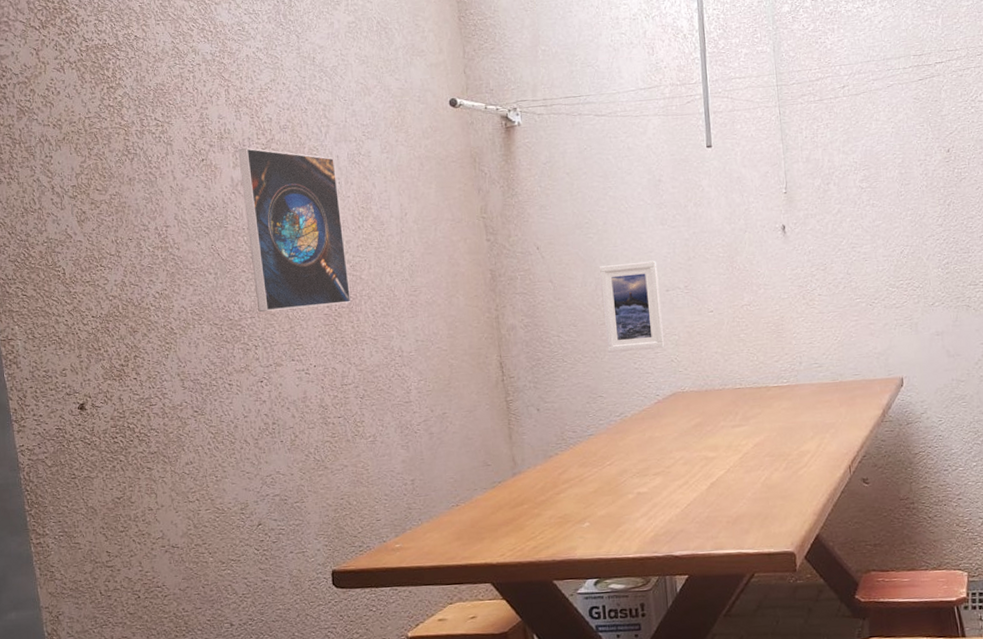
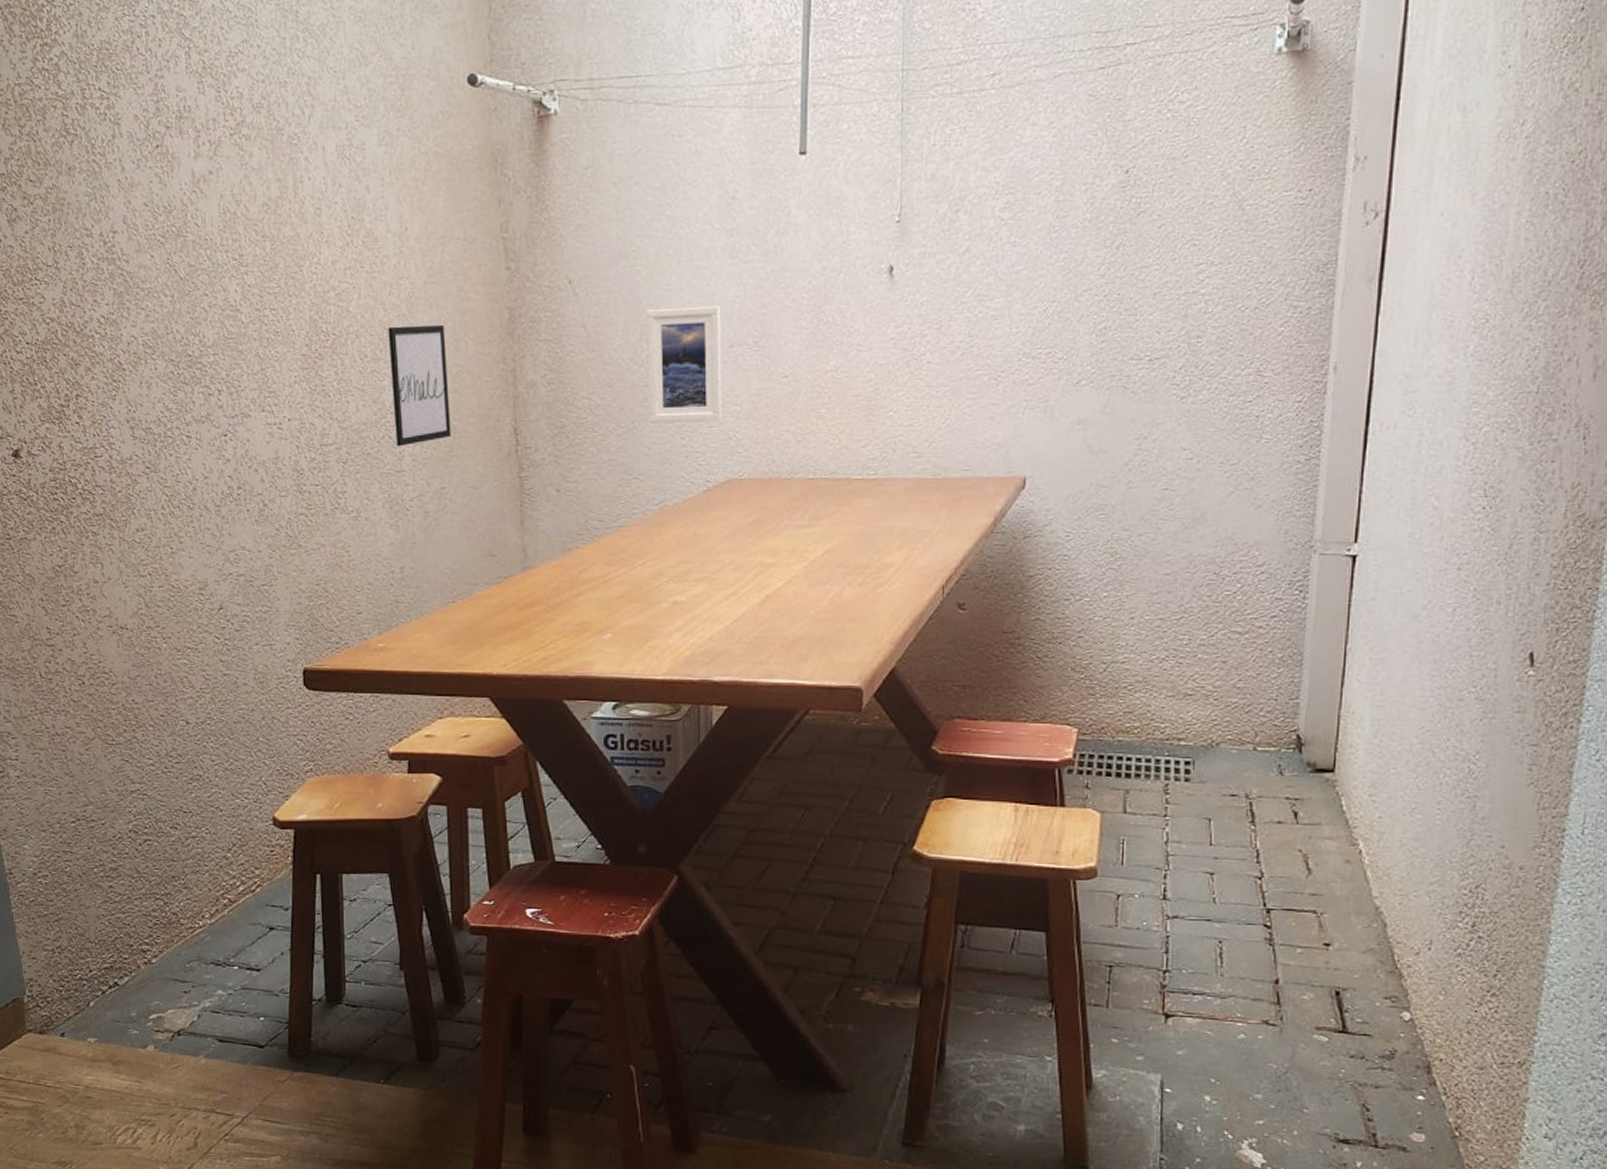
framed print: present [238,147,352,312] -> none [201,131,336,347]
wall art: none [394,286,449,383] -> present [388,325,451,447]

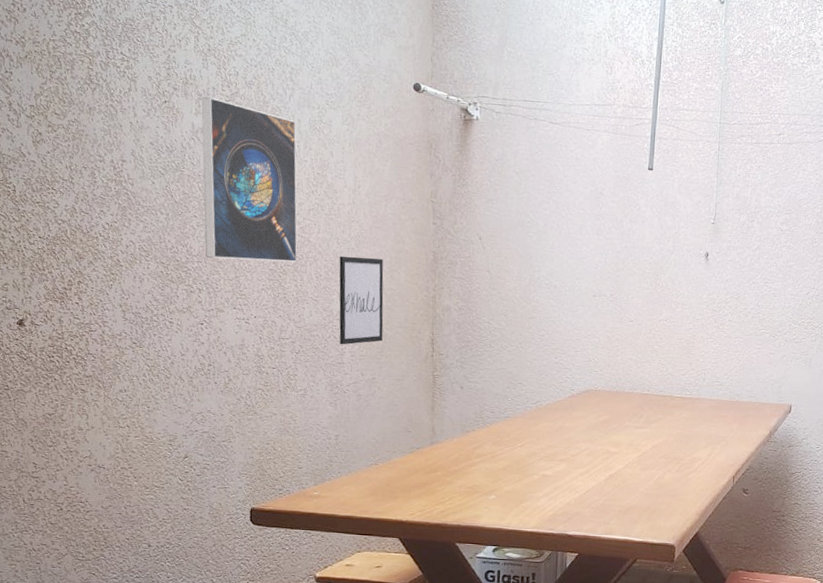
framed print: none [201,131,336,347] -> present [201,96,298,263]
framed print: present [646,305,723,424] -> none [532,264,588,348]

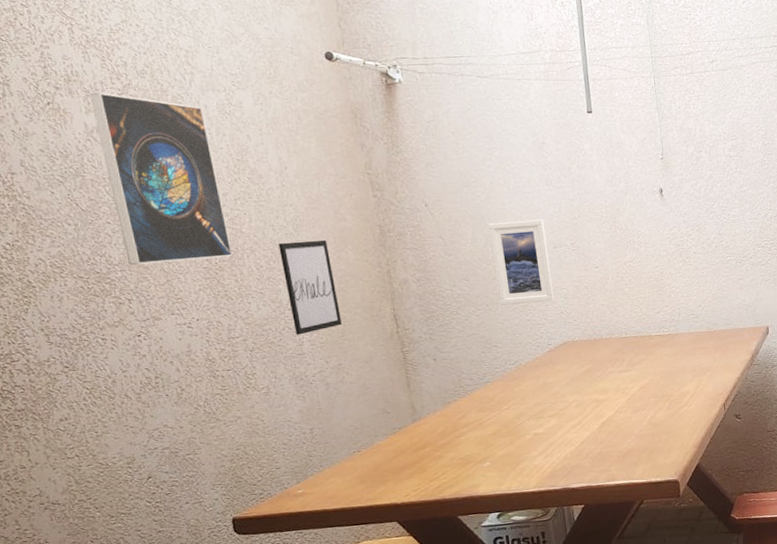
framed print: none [532,264,588,348] -> present [488,219,555,306]

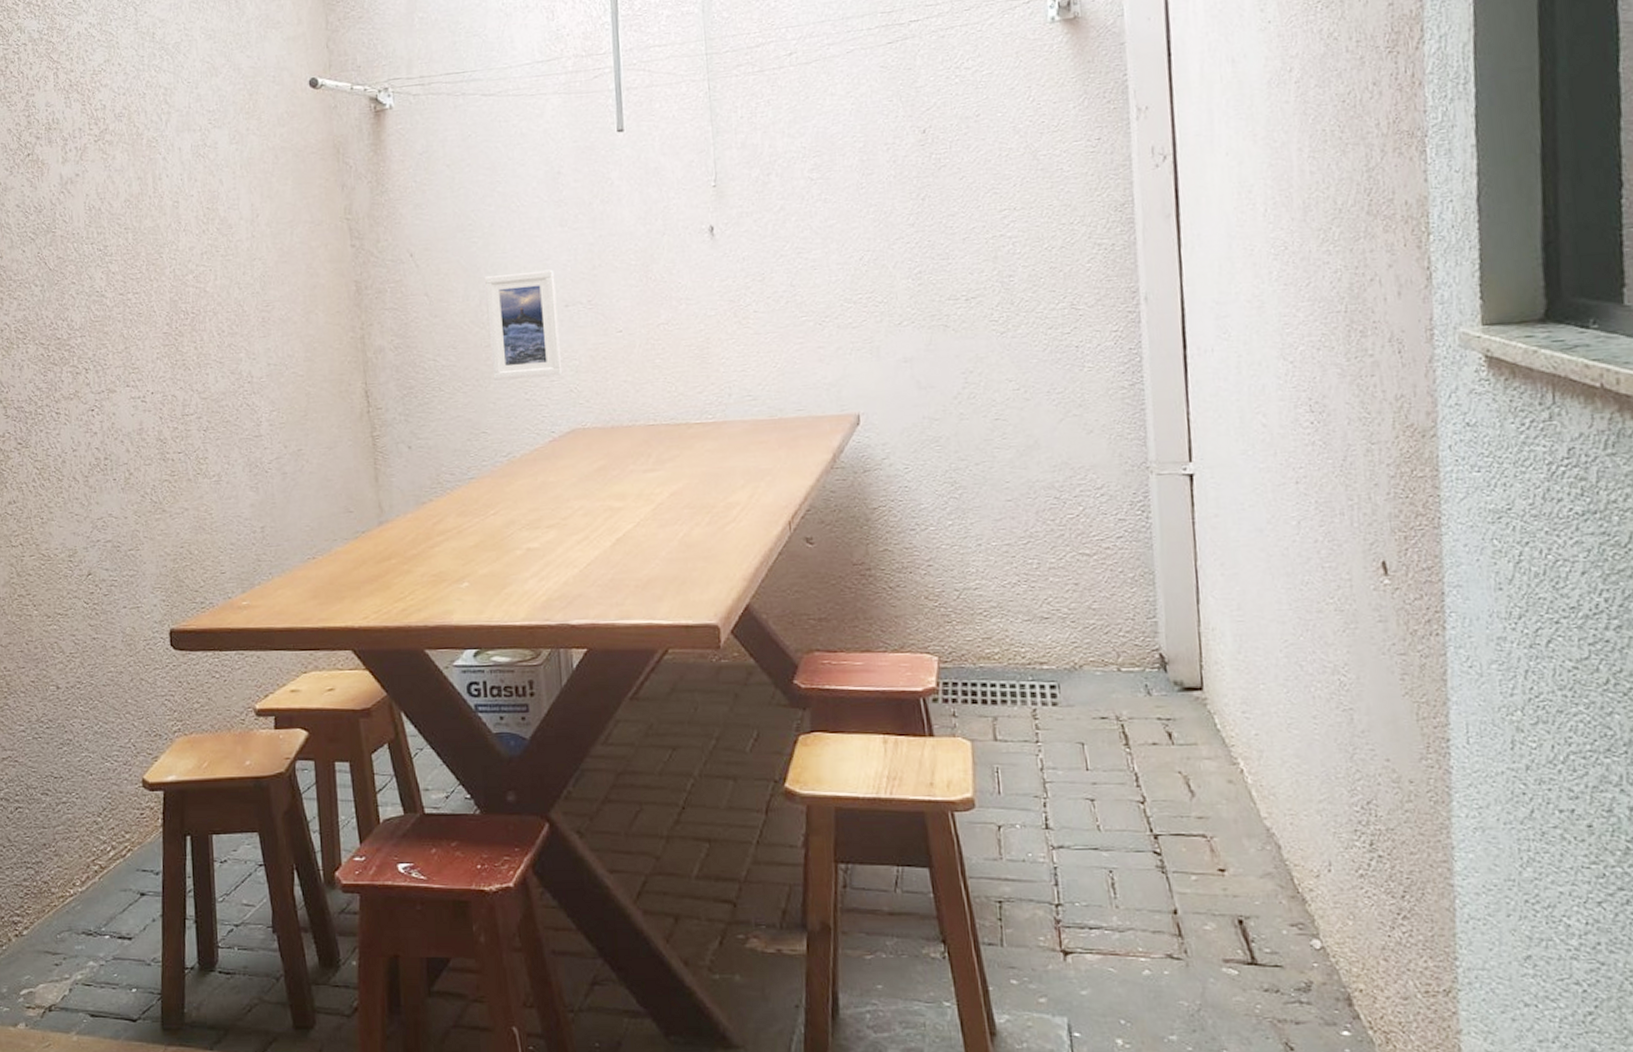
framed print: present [90,92,233,265] -> none [68,139,194,330]
wall art: present [278,240,342,335] -> none [243,300,306,413]

